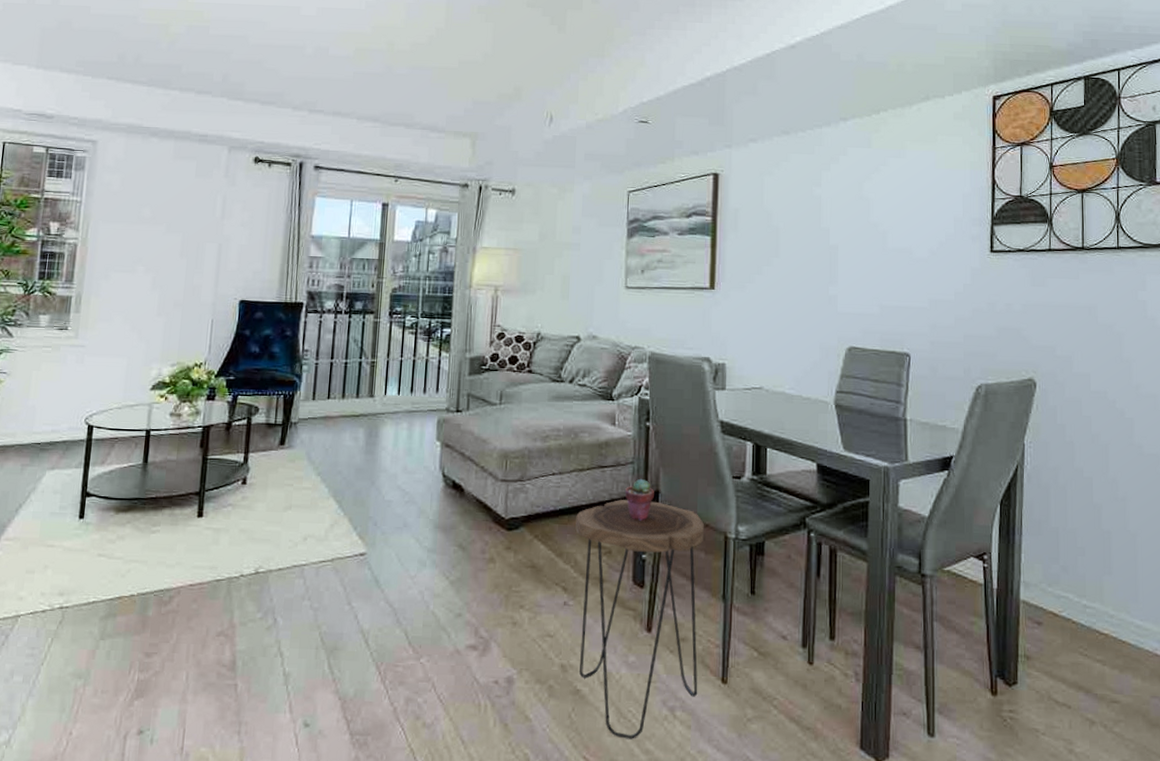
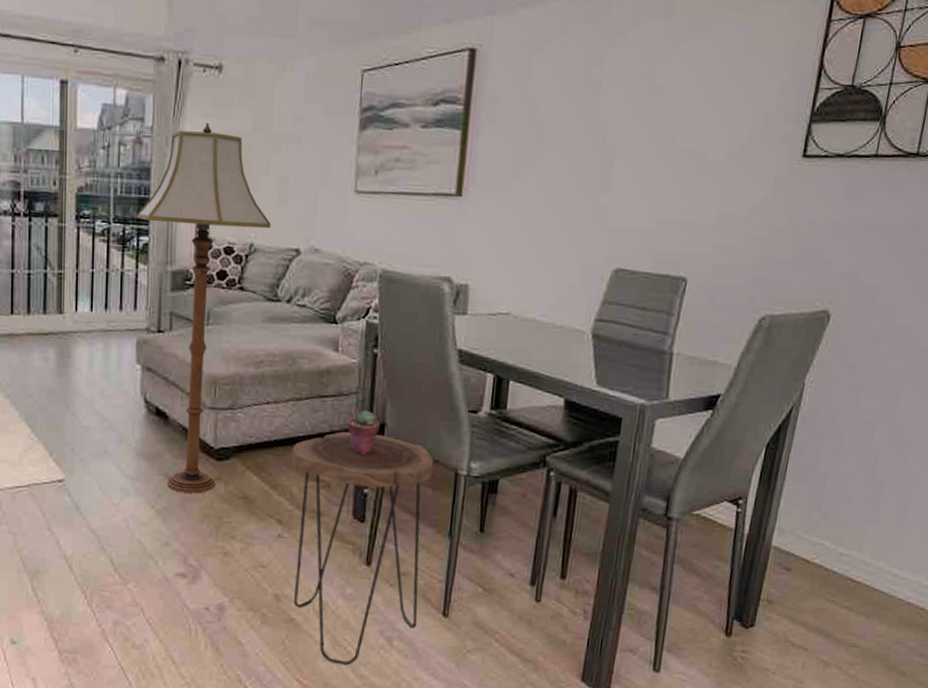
floor lamp: none [441,234,556,563] -> present [137,122,272,494]

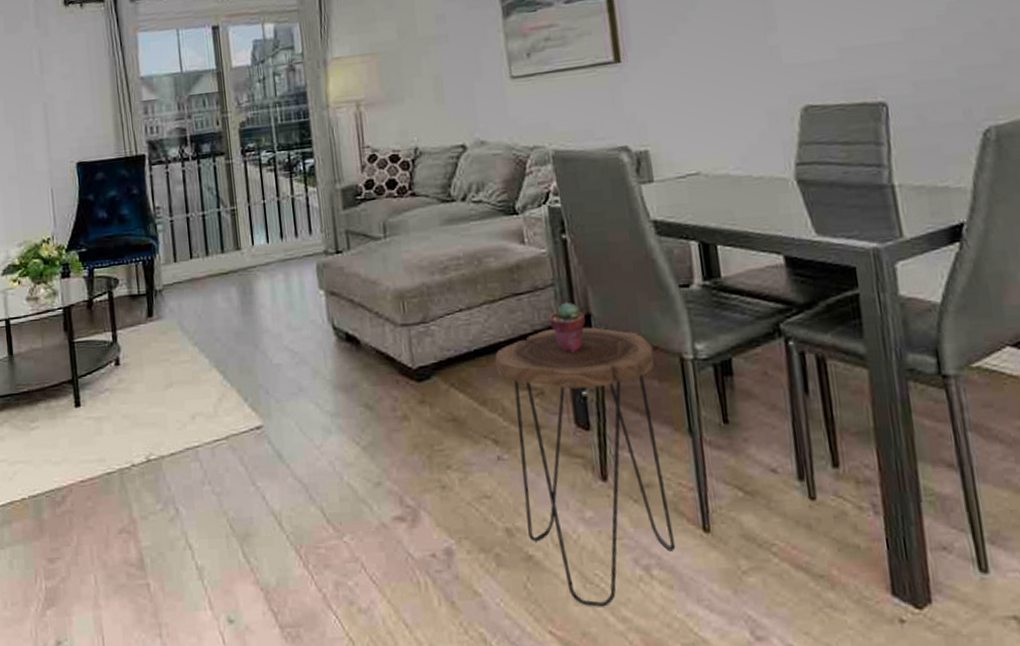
floor lamp: present [137,122,272,494] -> none [299,39,433,423]

